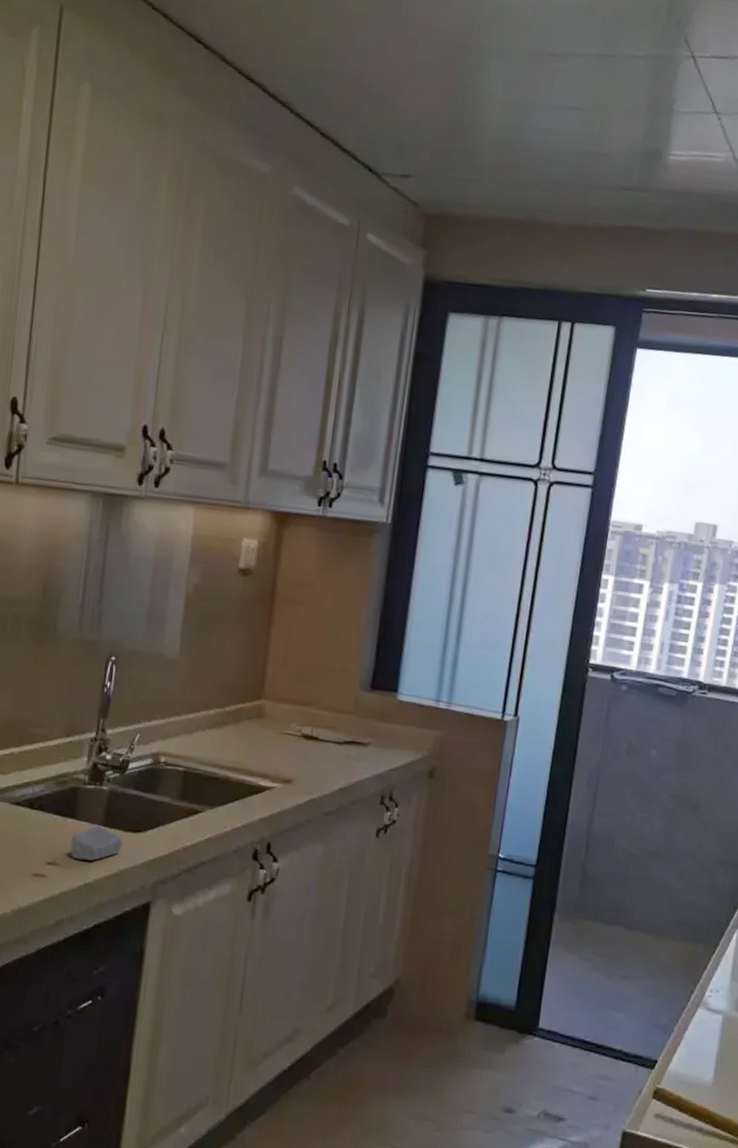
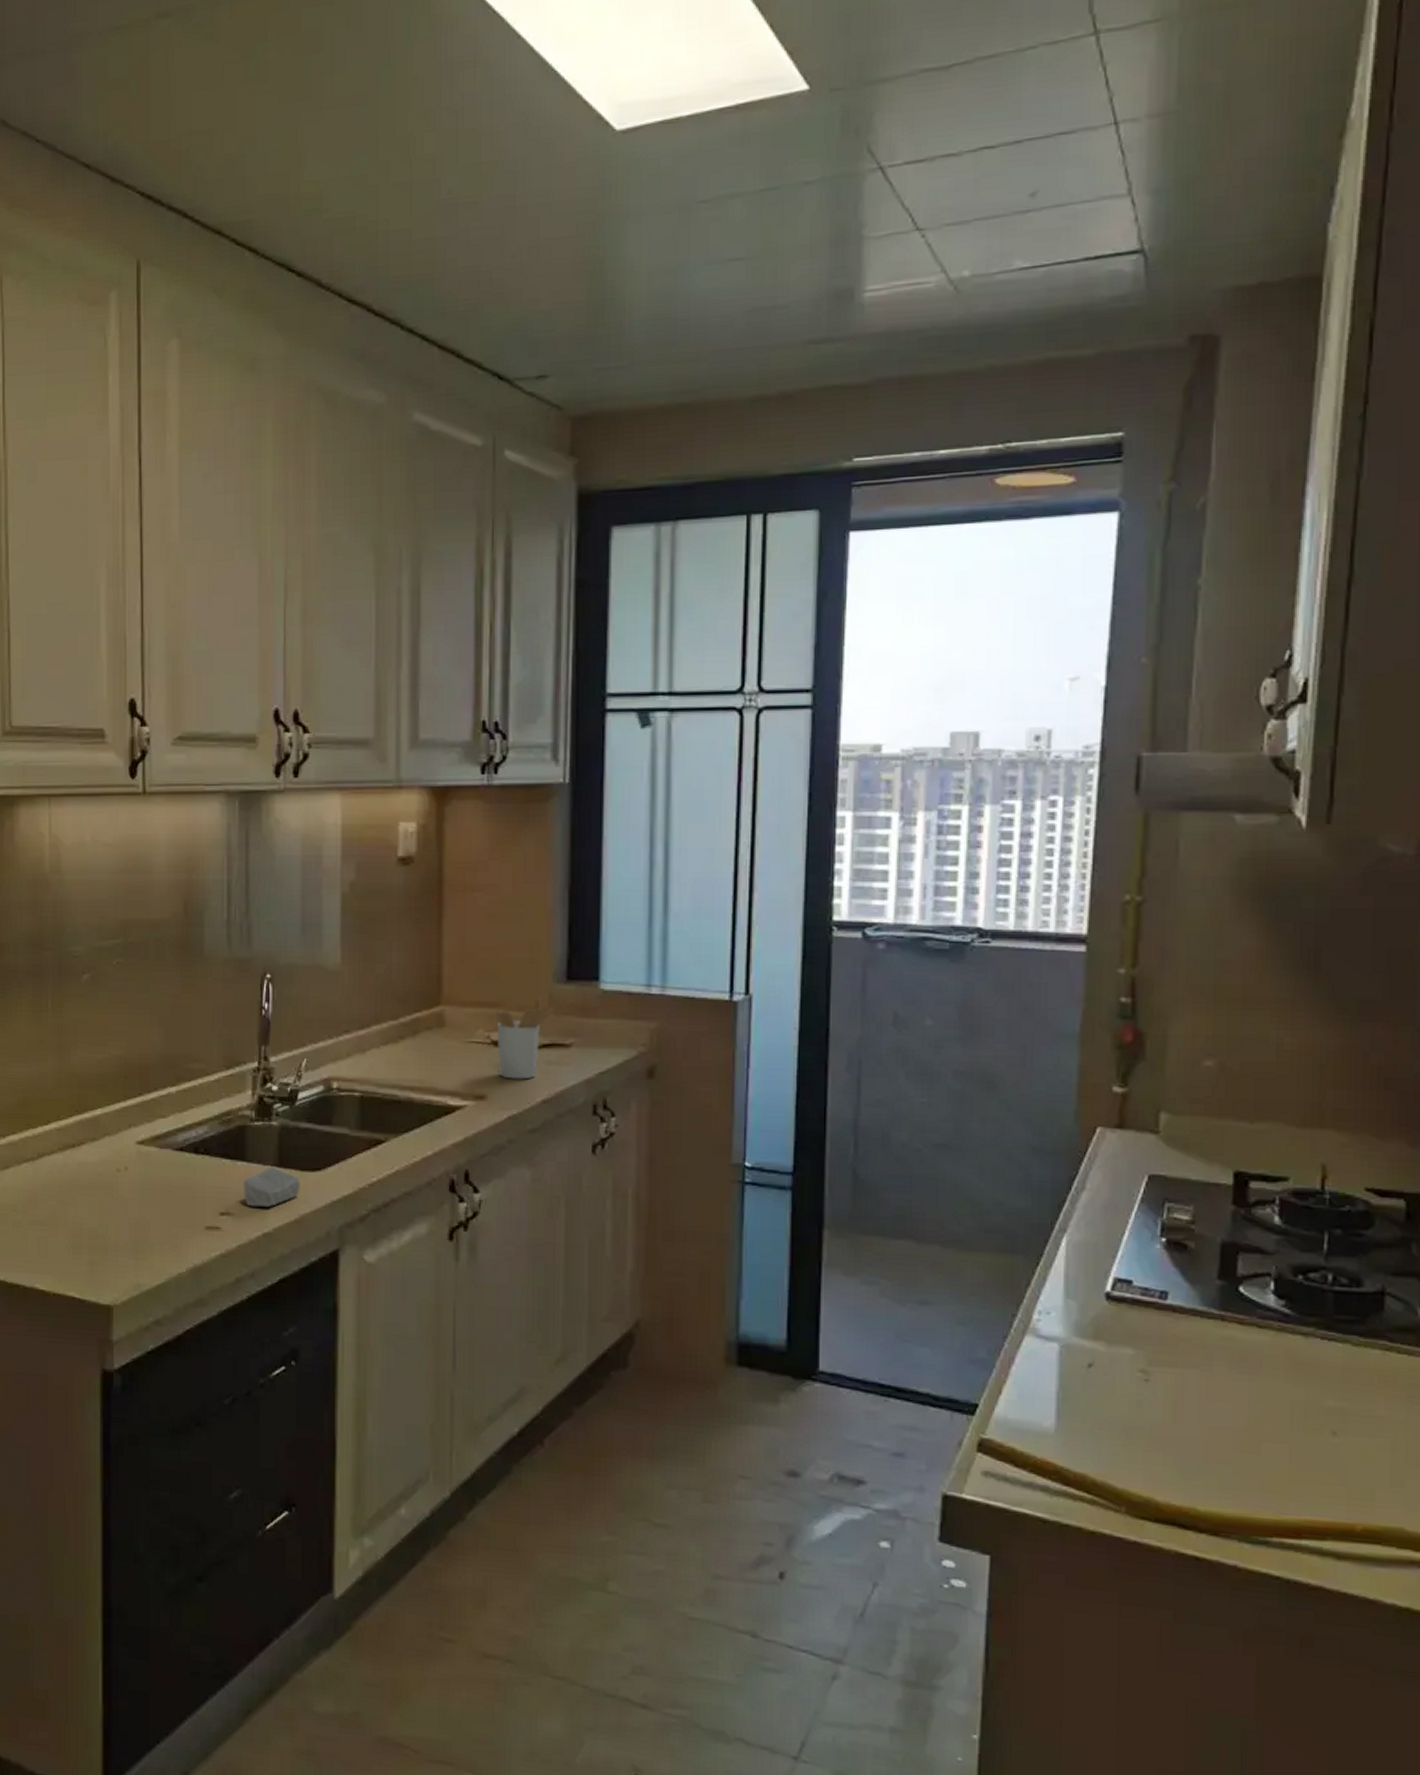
utensil holder: none [305,701,358,770] -> present [495,998,554,1080]

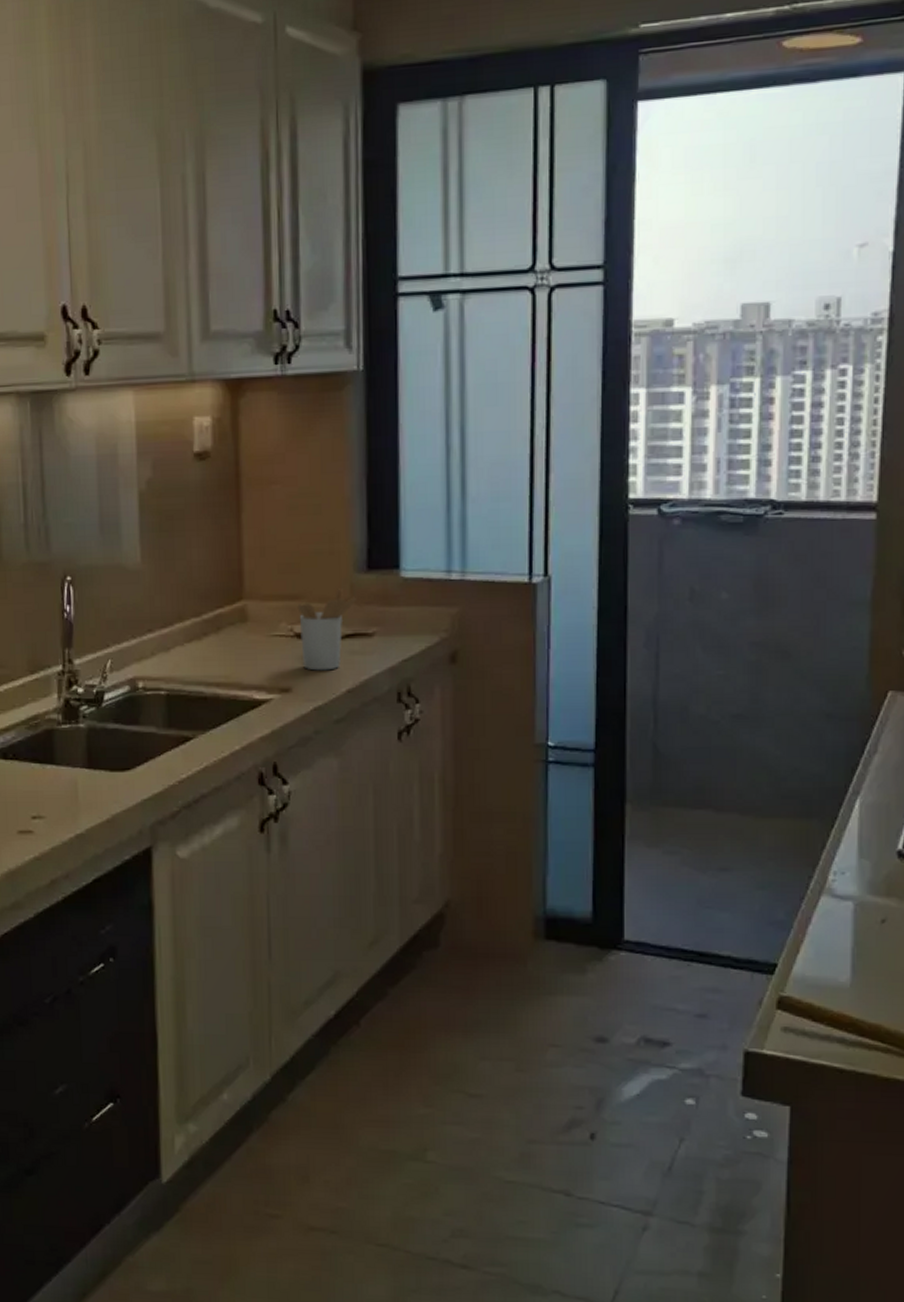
soap bar: present [244,1167,300,1208] -> none [54,769,111,809]

